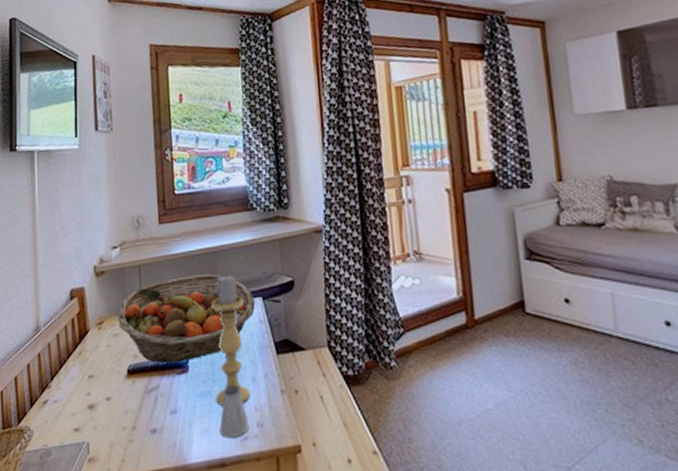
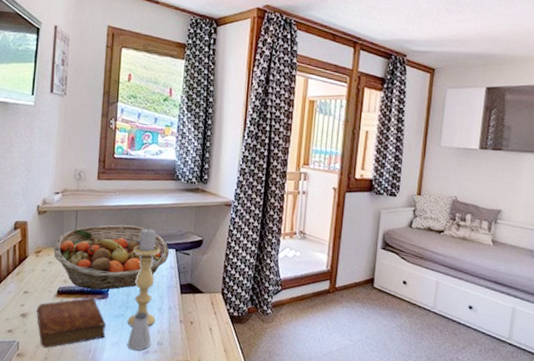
bible: none [106,373,192,446] -> present [37,297,107,348]

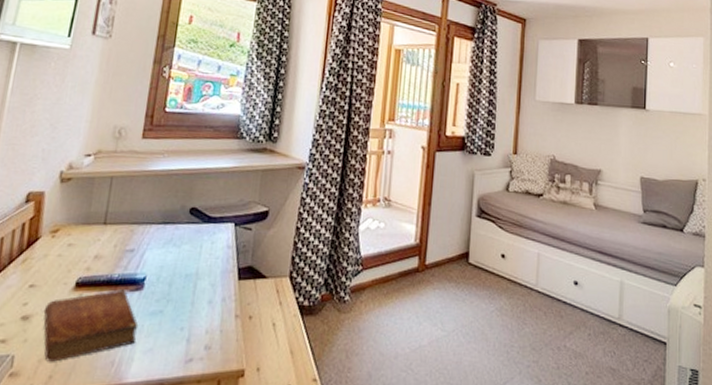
fruit basket: present [54,225,170,290] -> none [76,194,227,279]
candle holder: present [127,228,161,327] -> none [166,198,216,326]
saltshaker: present [127,312,151,350] -> none [164,306,197,358]

